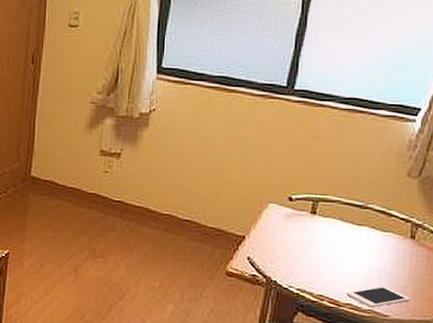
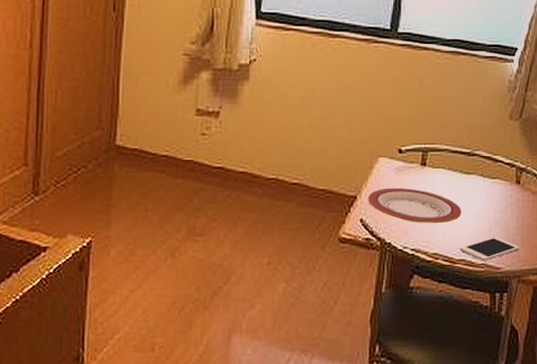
plate: none [256,231,351,268] -> present [368,187,462,223]

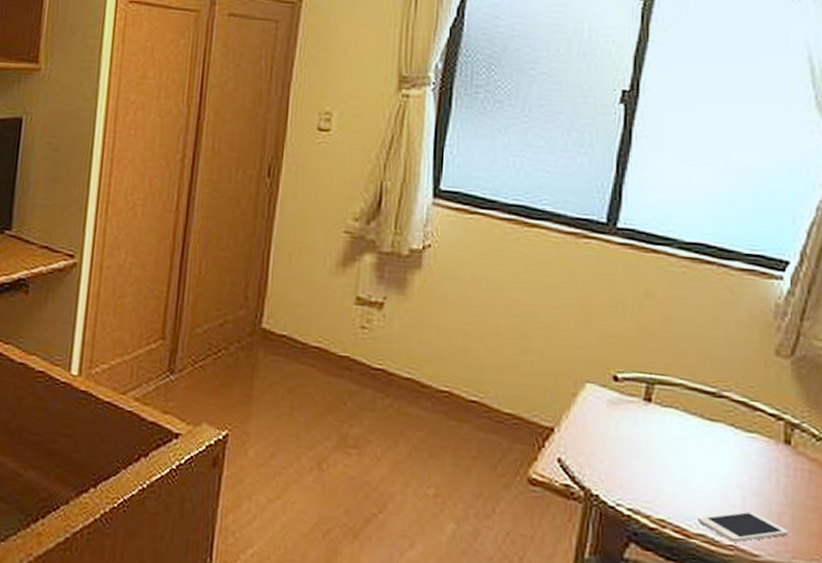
plate: present [368,187,462,223] -> none [569,423,702,481]

